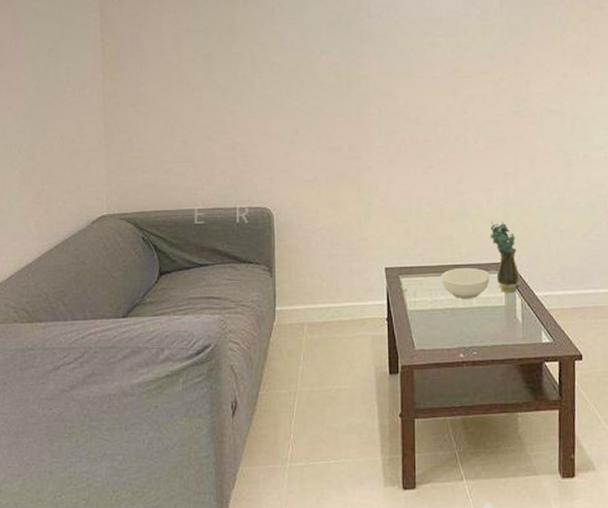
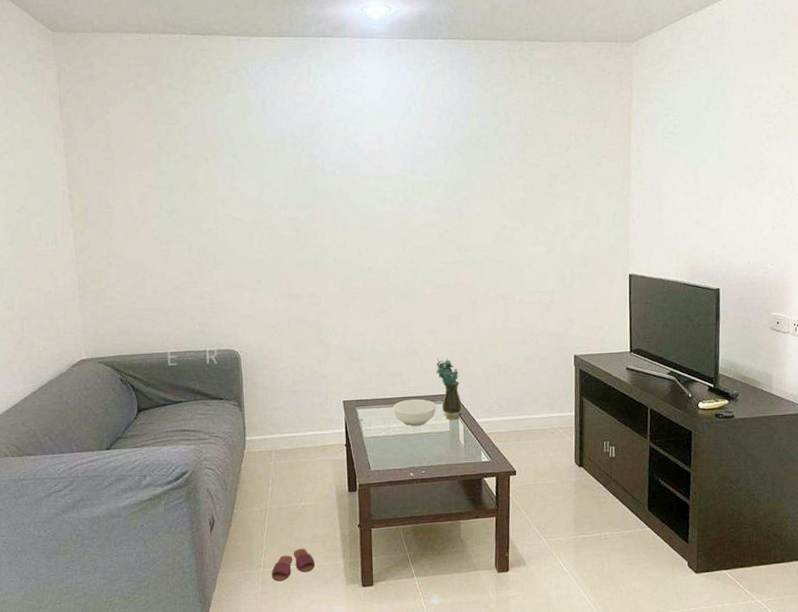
slippers: none [299,440,349,479] -> present [271,548,315,581]

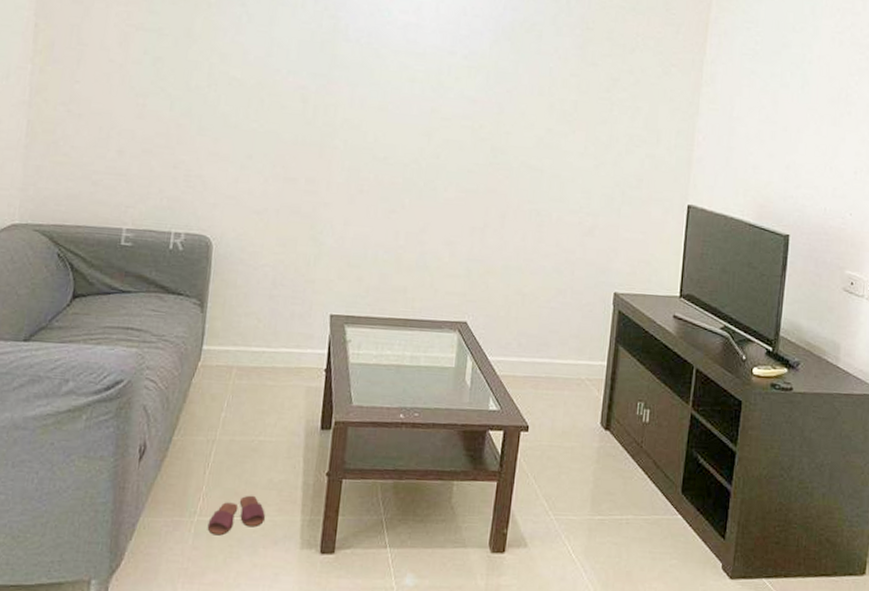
bowl: present [393,399,437,427] -> none [389,322,444,357]
vase: present [436,359,463,421] -> none [448,277,475,355]

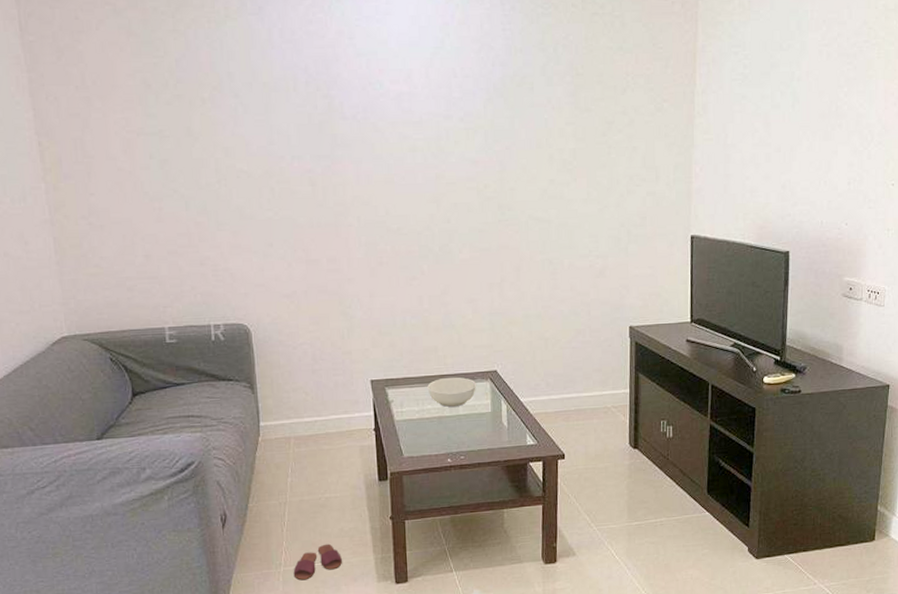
bowl: none [389,322,444,357] -> present [427,377,477,408]

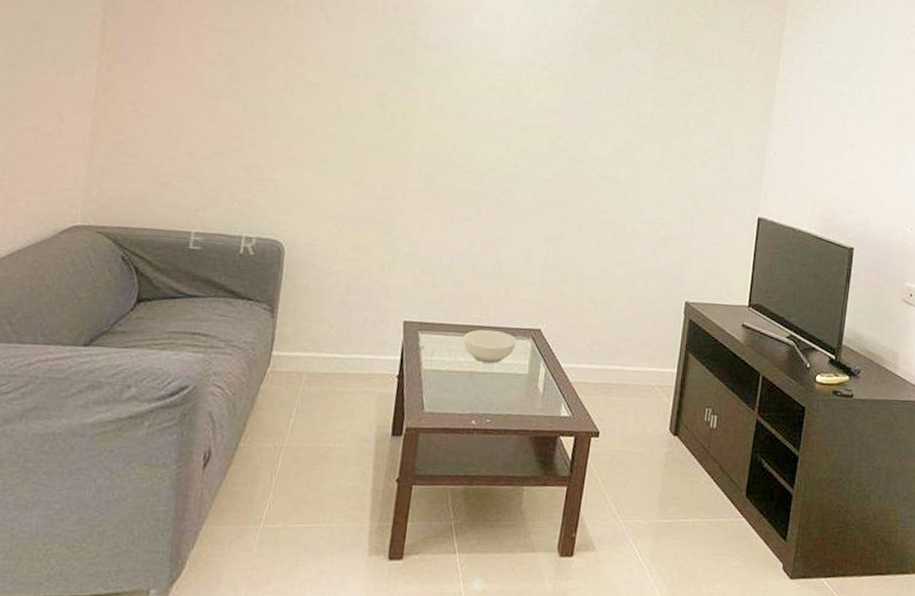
slippers: present [293,543,342,581] -> none [273,502,333,543]

